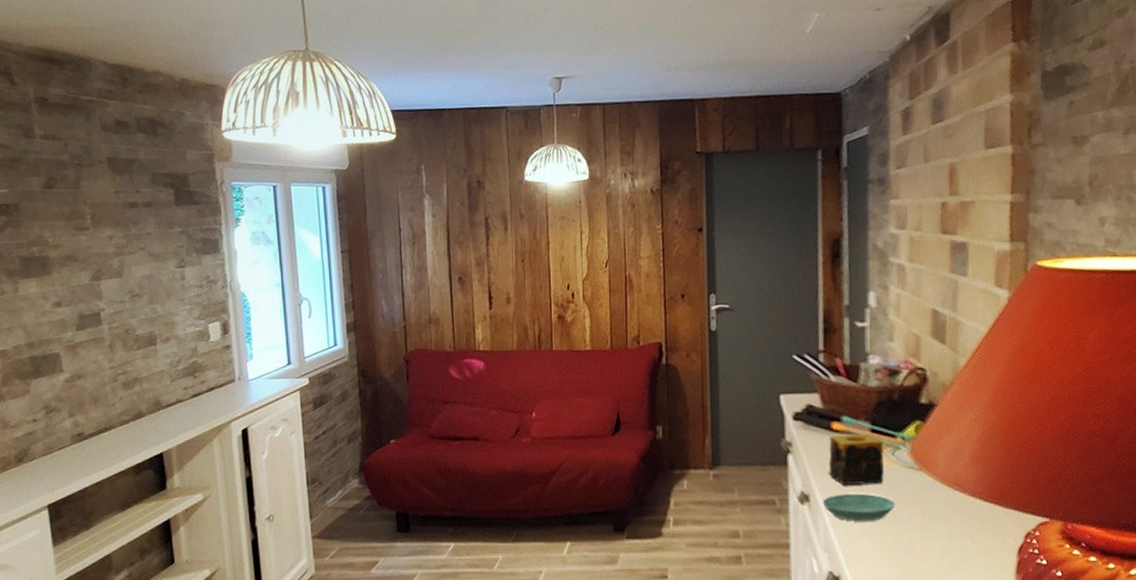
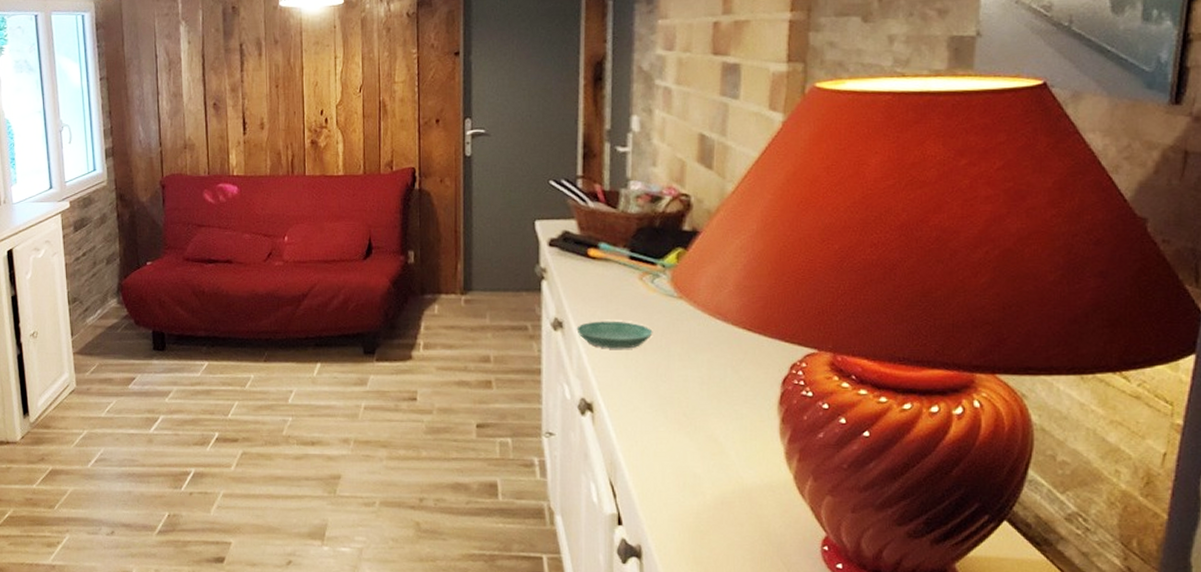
candle: present [828,433,884,486] -> none [584,261,643,313]

